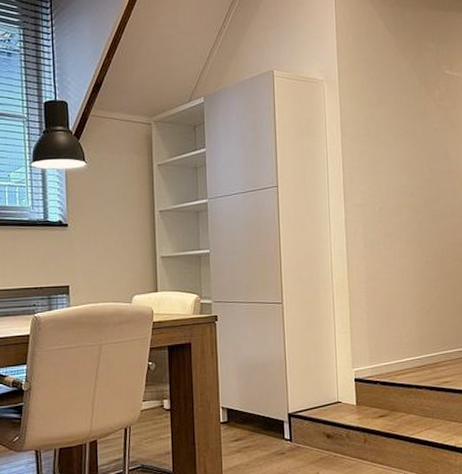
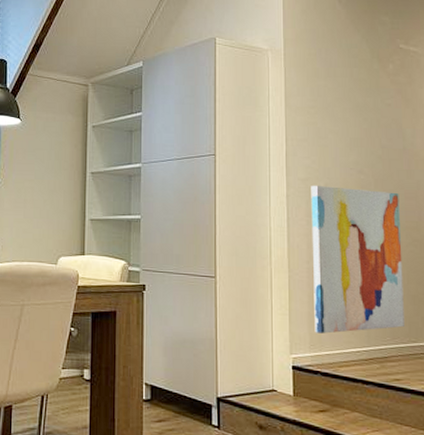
wall art: none [367,210,452,347] -> present [311,186,404,334]

